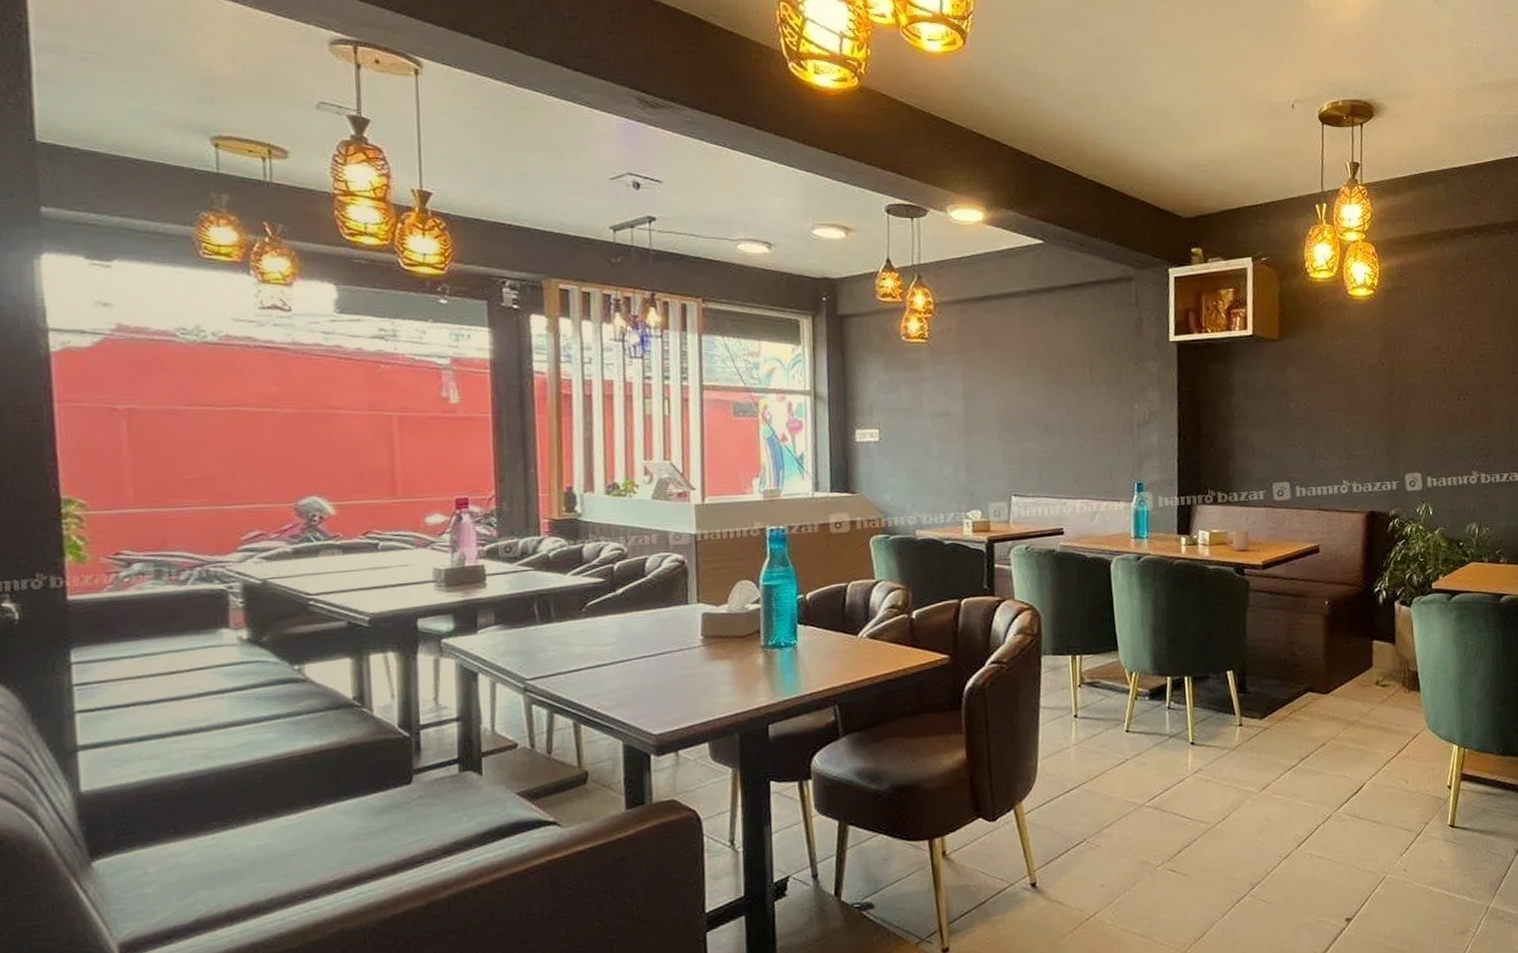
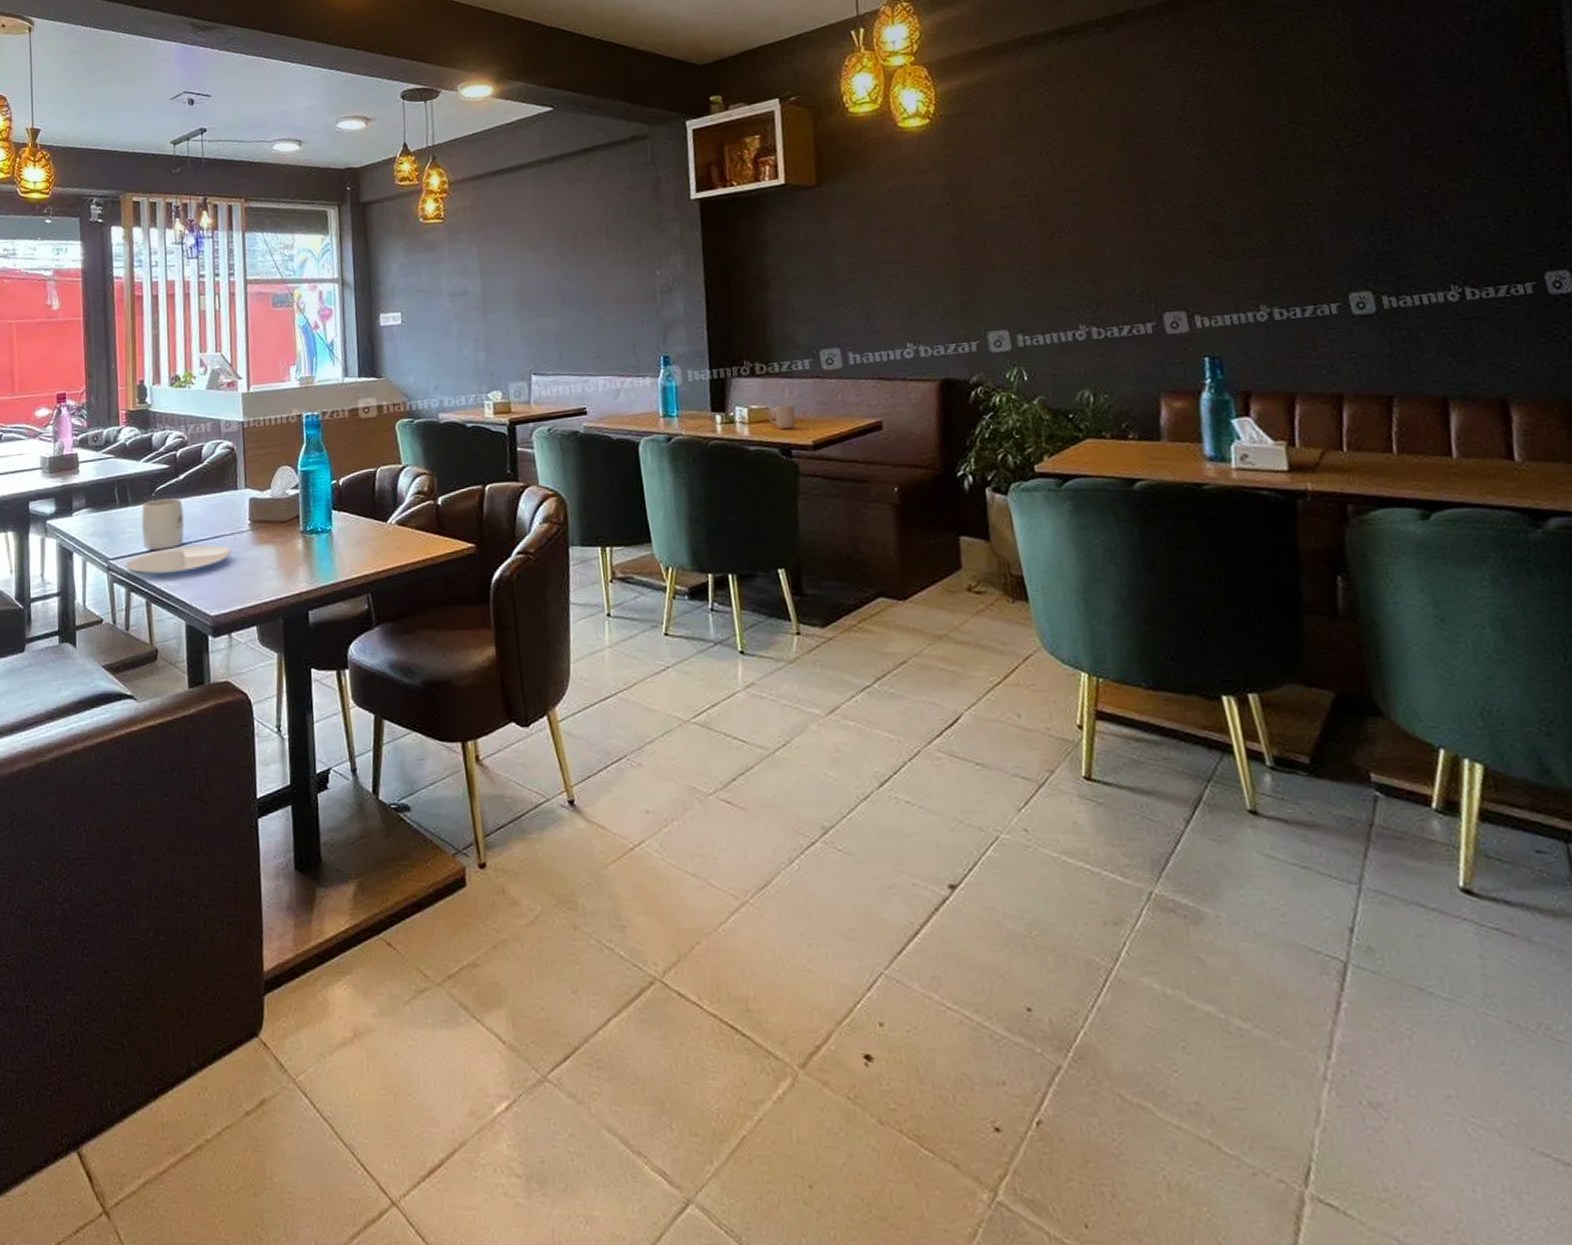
plate: none [548,661,681,695] -> present [126,544,232,575]
mug: none [568,613,623,669] -> present [141,498,185,550]

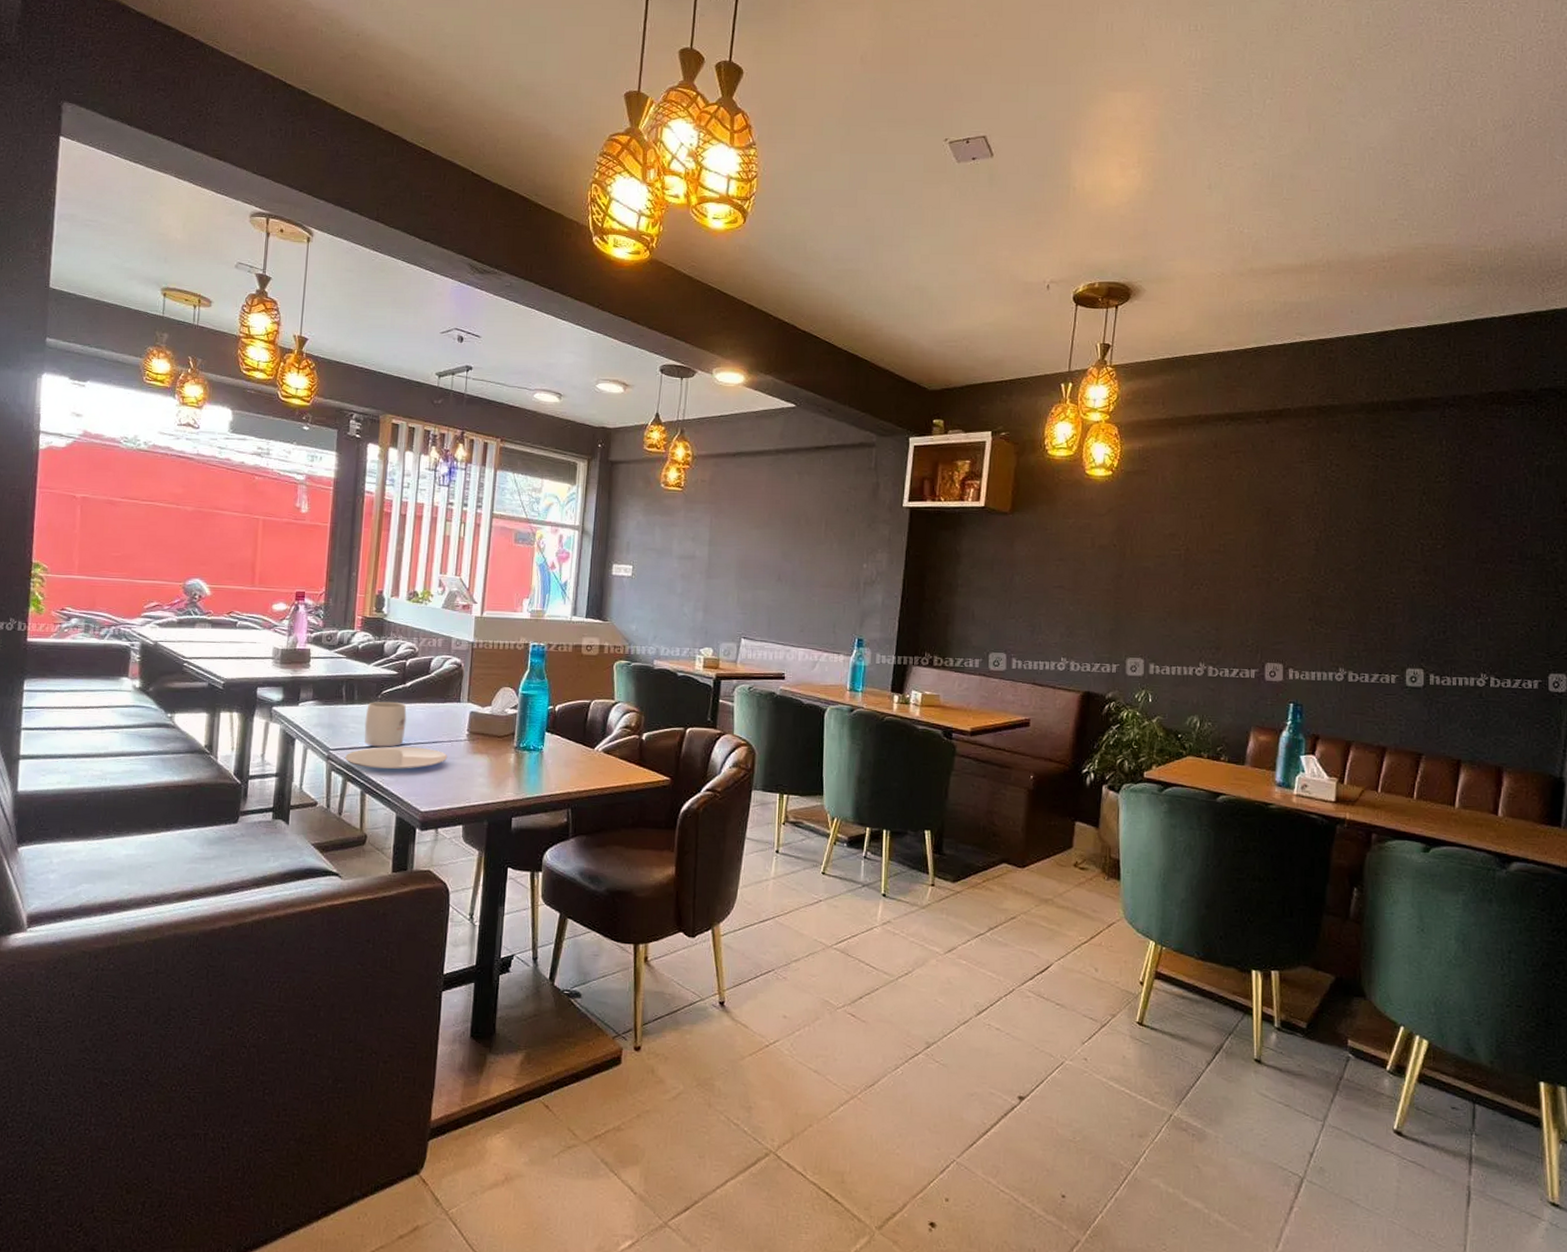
cup: present [768,404,796,430] -> none [938,694,961,716]

